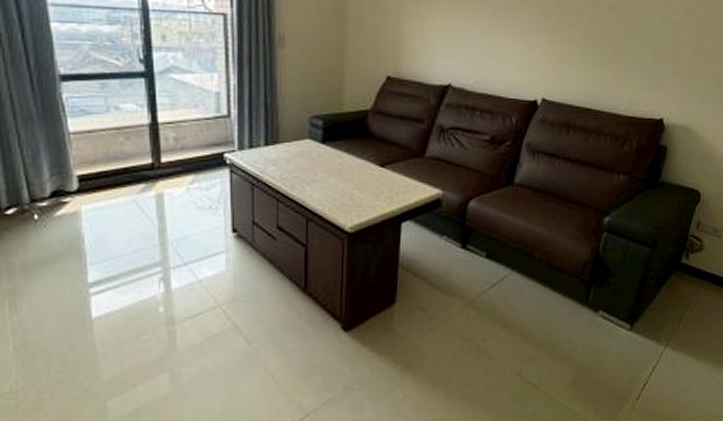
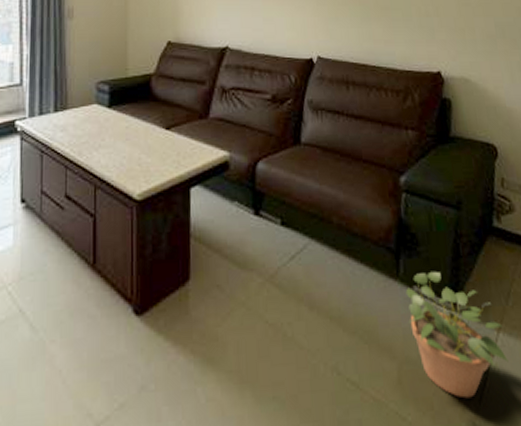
potted plant: none [588,298,670,397] -> present [405,271,509,399]

